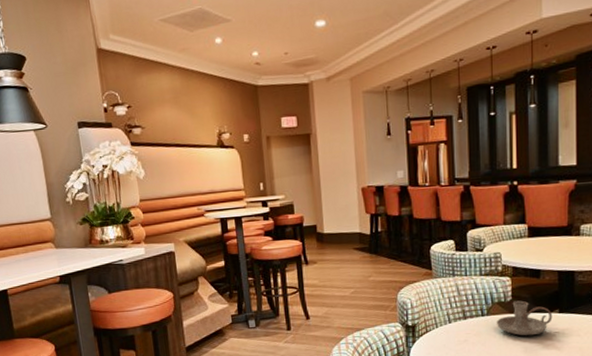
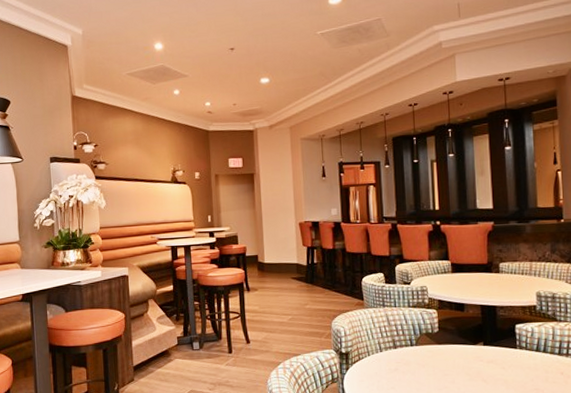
candle holder: present [496,300,553,336] -> none [424,332,478,367]

